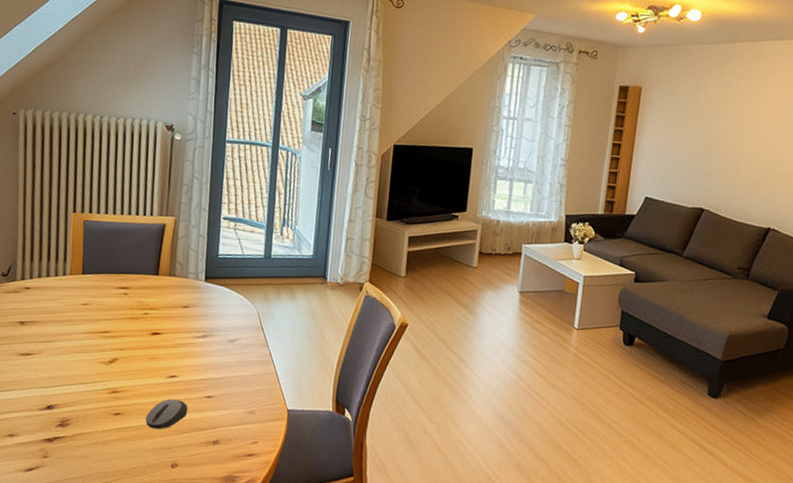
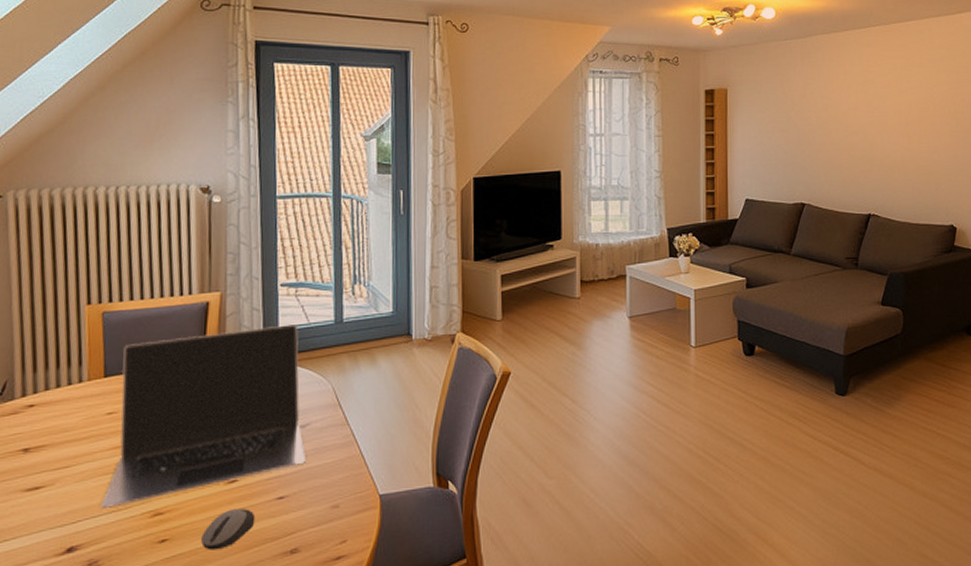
laptop: none [73,250,234,381] -> present [101,324,307,510]

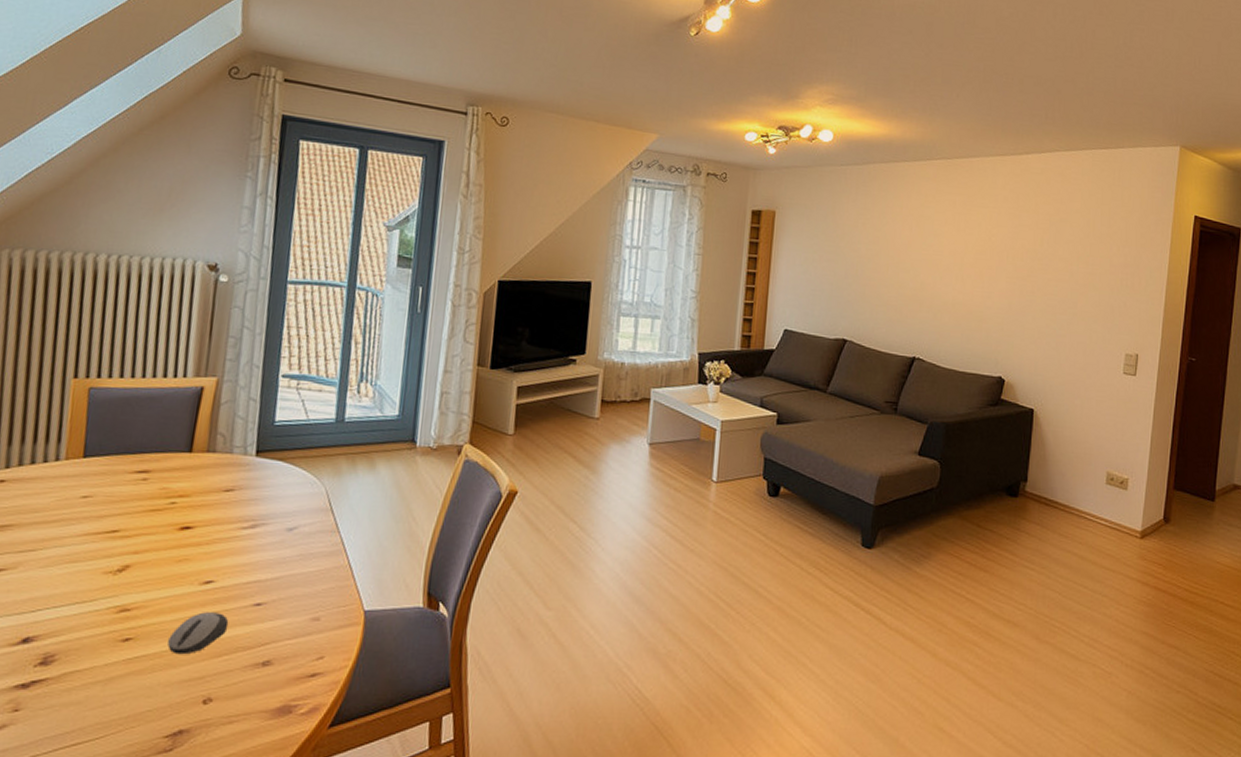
laptop: present [101,324,307,510] -> none [64,418,296,600]

